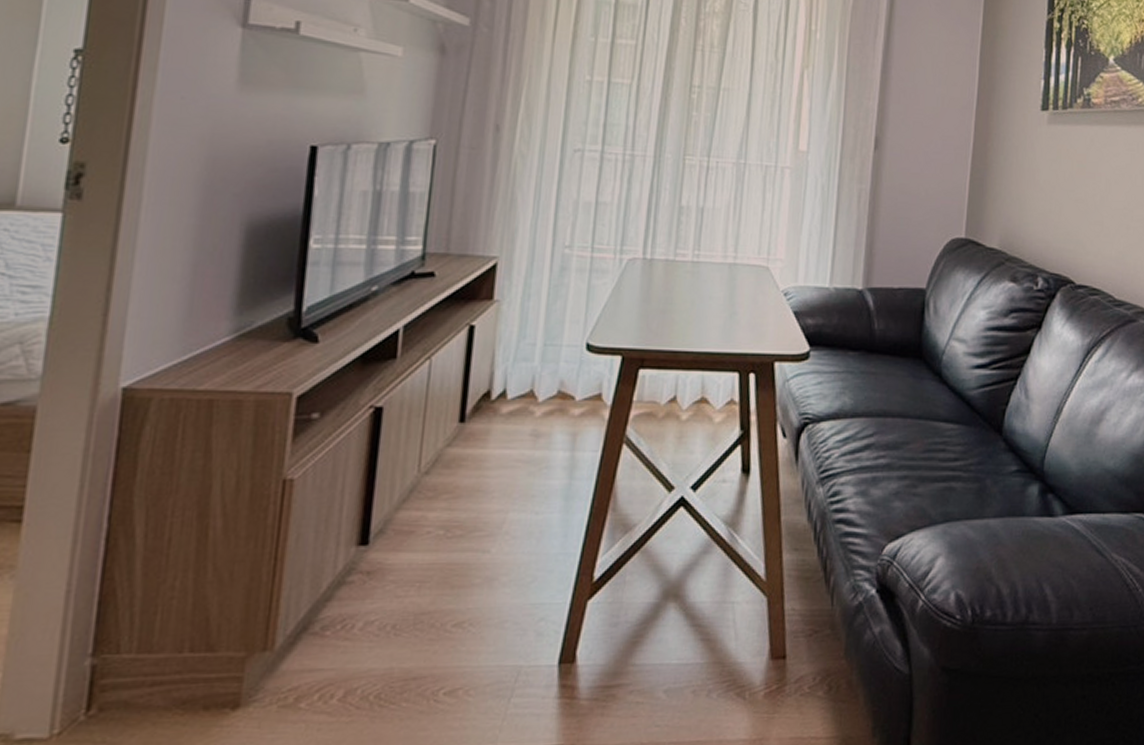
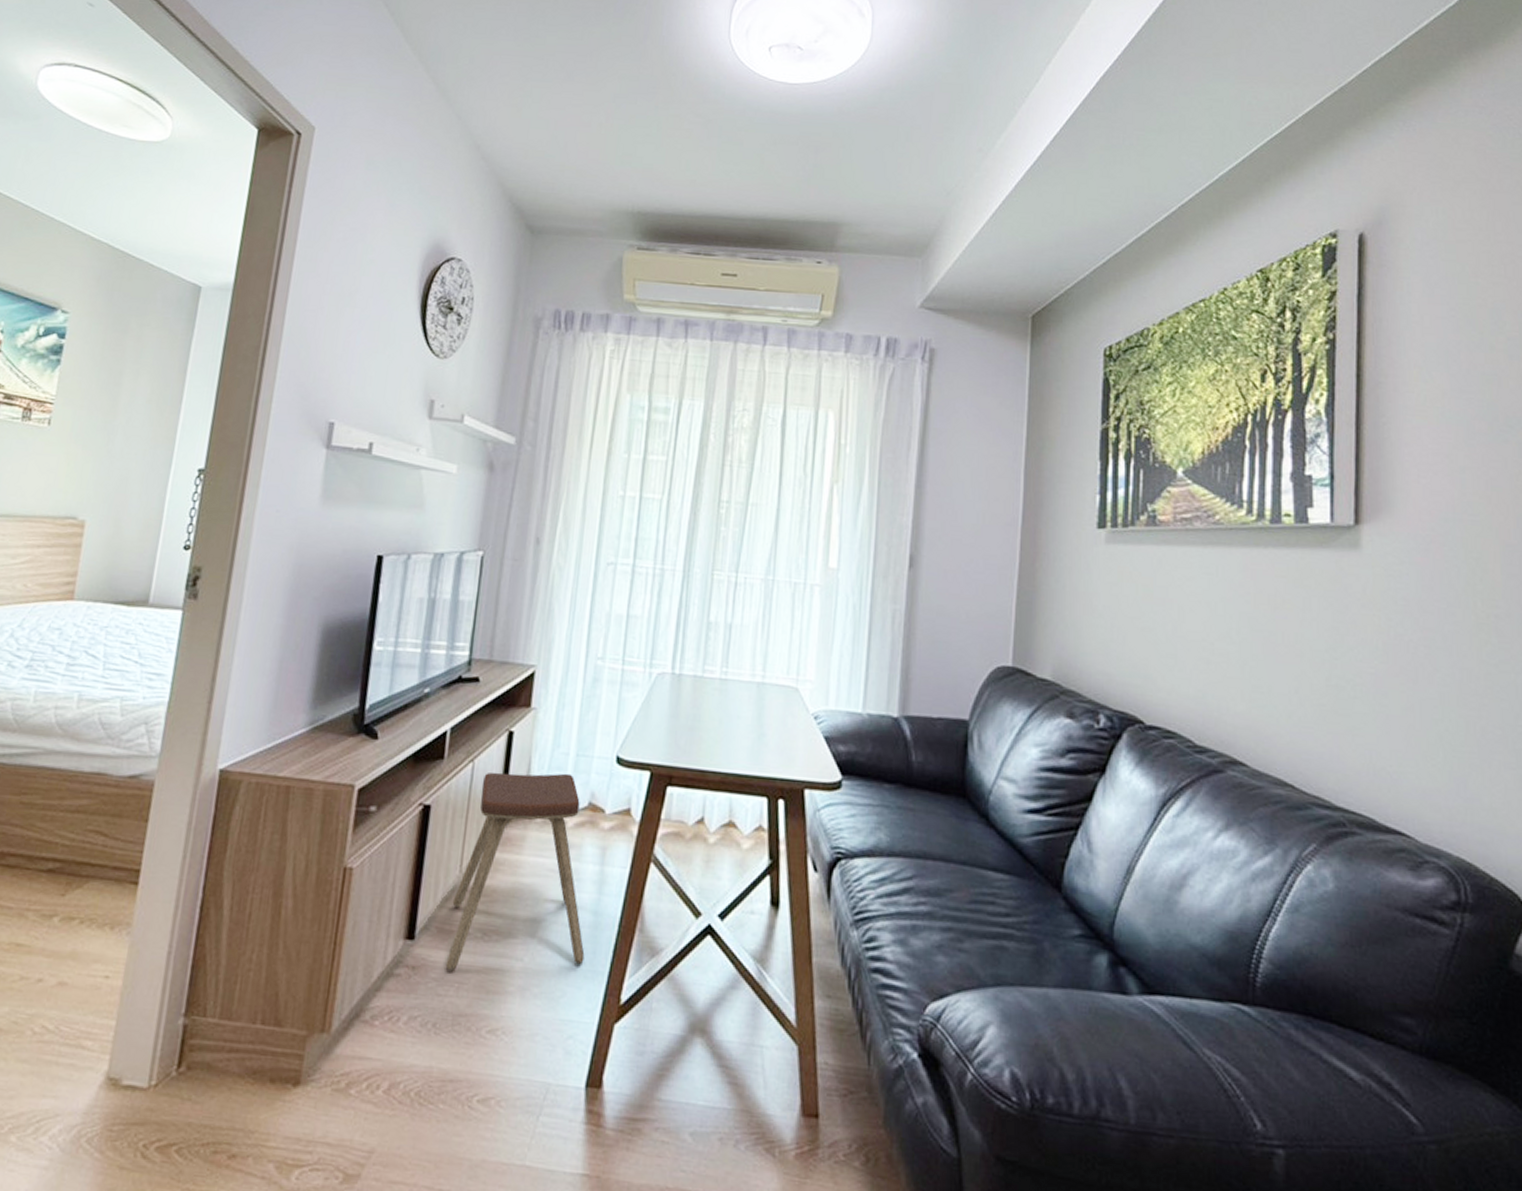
music stool: none [404,364,556,572] -> present [445,772,585,972]

